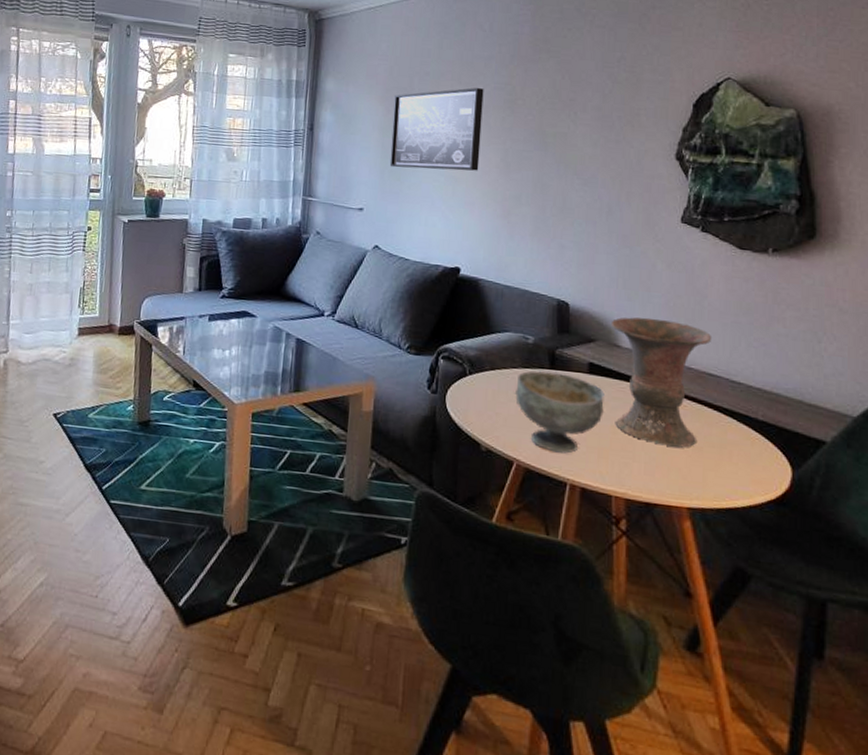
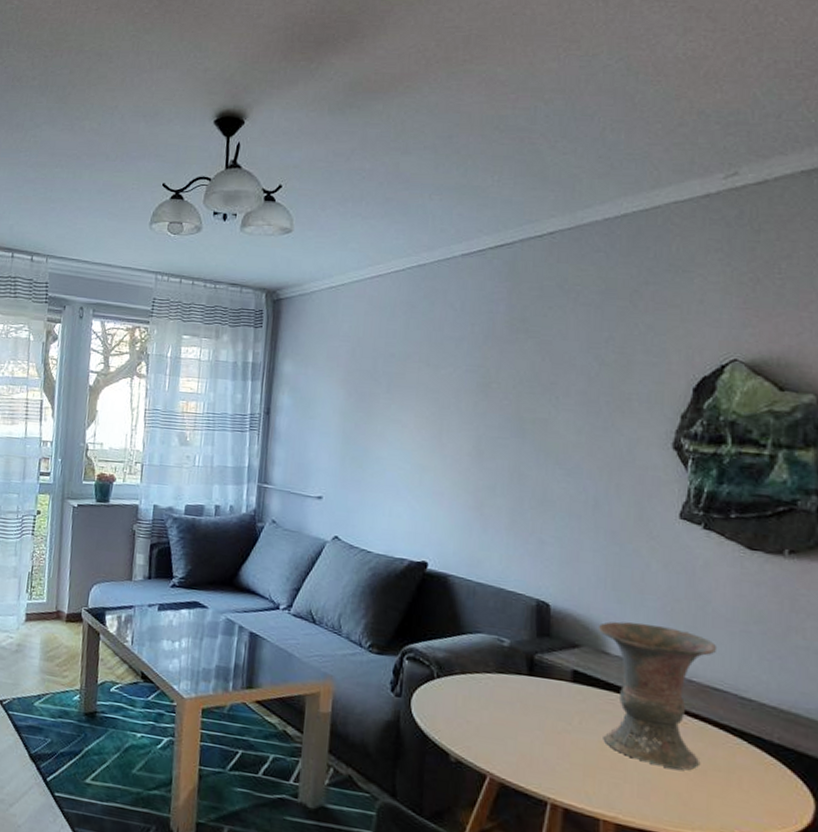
wall art: present [389,88,484,171] -> none [351,370,455,459]
bowl: present [515,370,605,454] -> none [489,676,591,769]

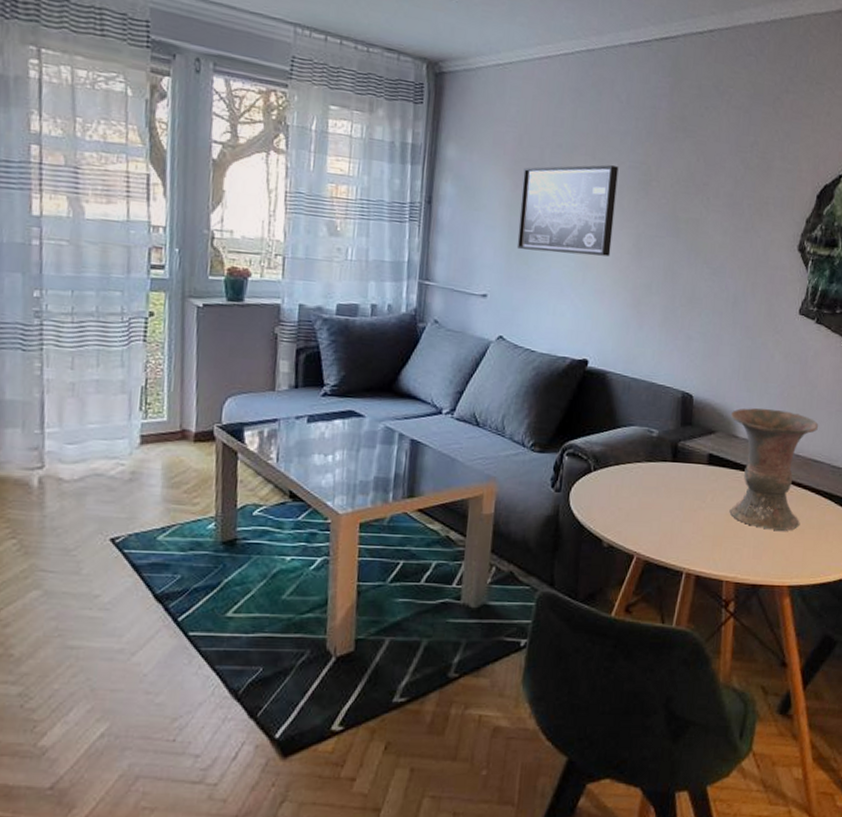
wall art: none [351,370,455,459] -> present [516,165,619,257]

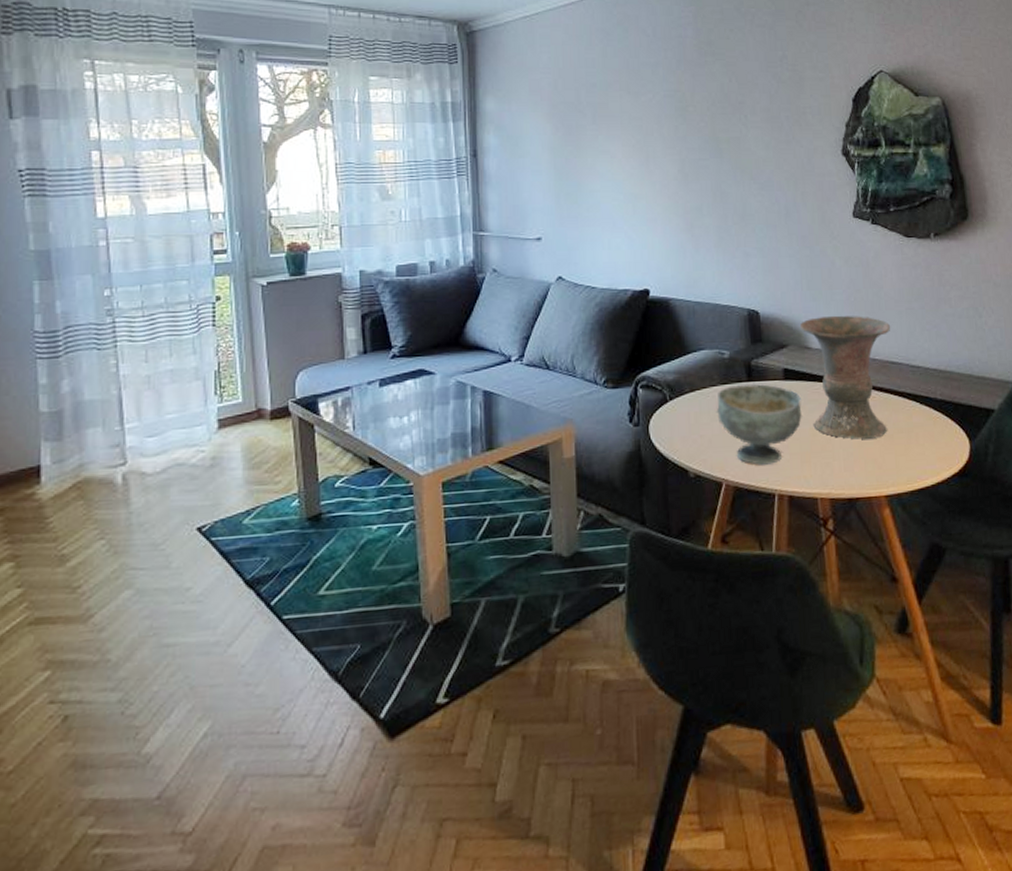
wall art: present [516,165,619,257] -> none [562,97,657,190]
bowl: none [638,464,721,544] -> present [717,384,802,465]

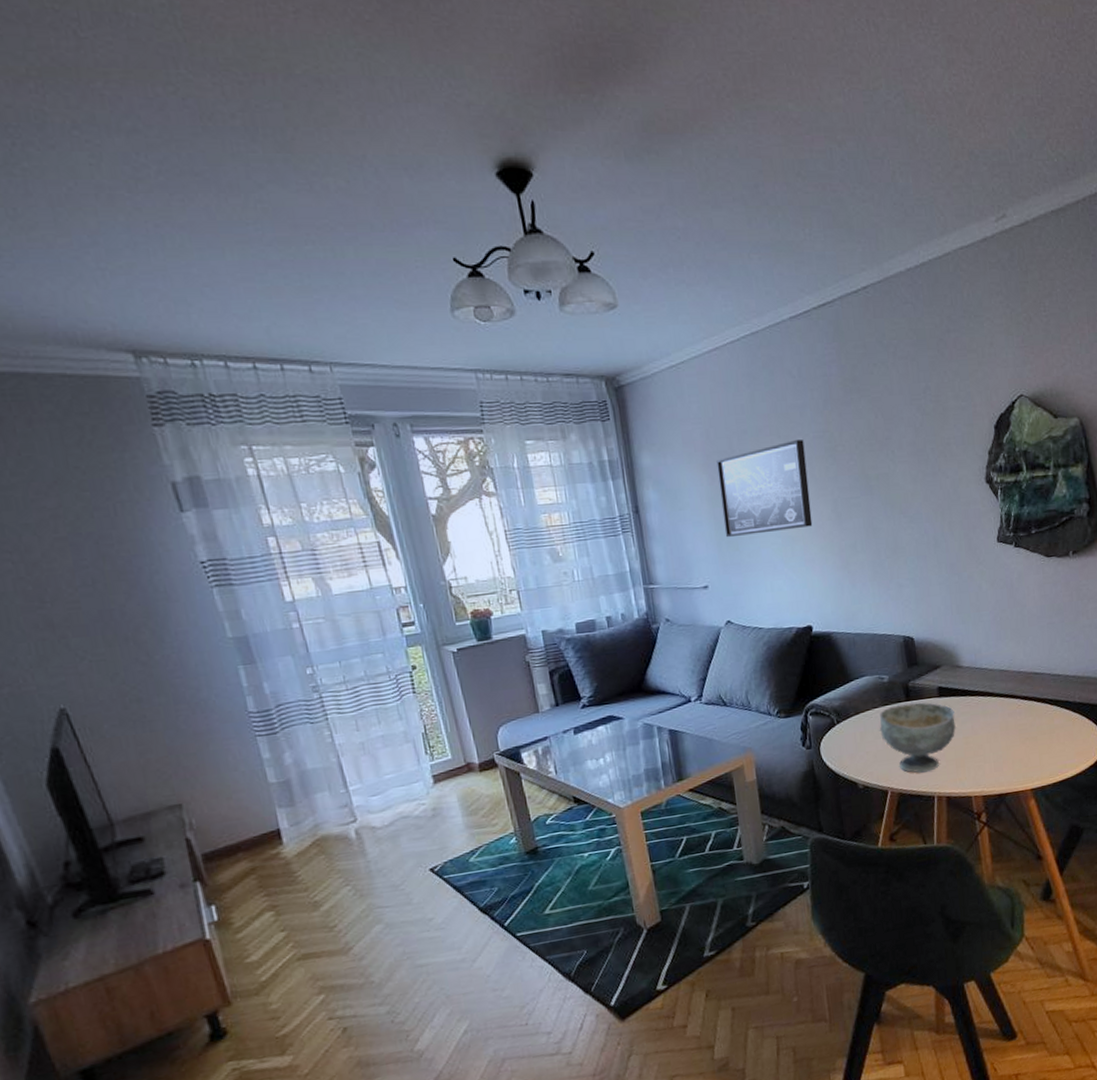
wall art: none [562,97,657,190] -> present [716,440,813,538]
vase: present [799,315,891,439] -> none [951,633,1034,744]

